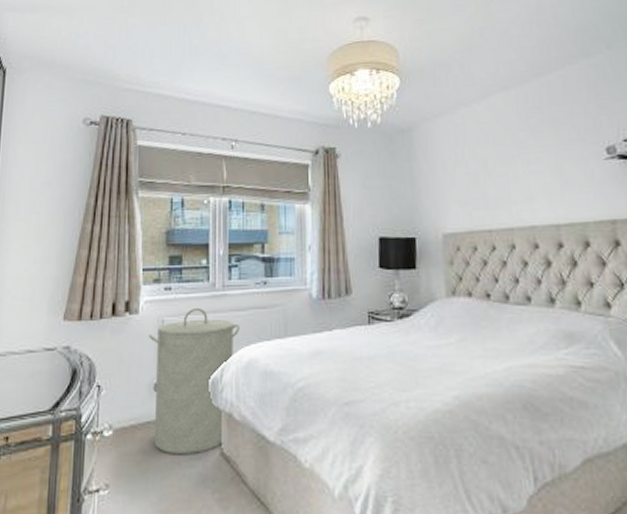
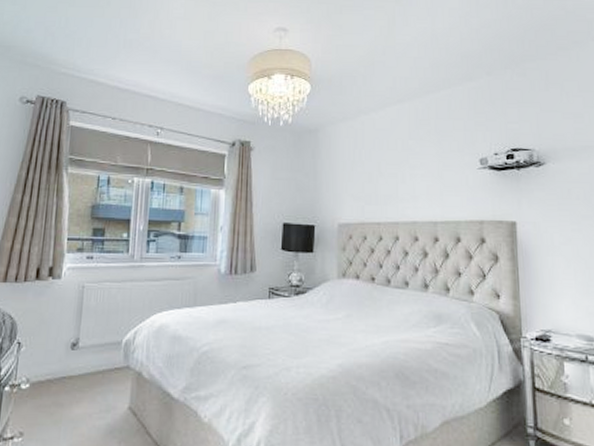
laundry hamper: present [148,307,240,455] -> none [67,276,154,408]

